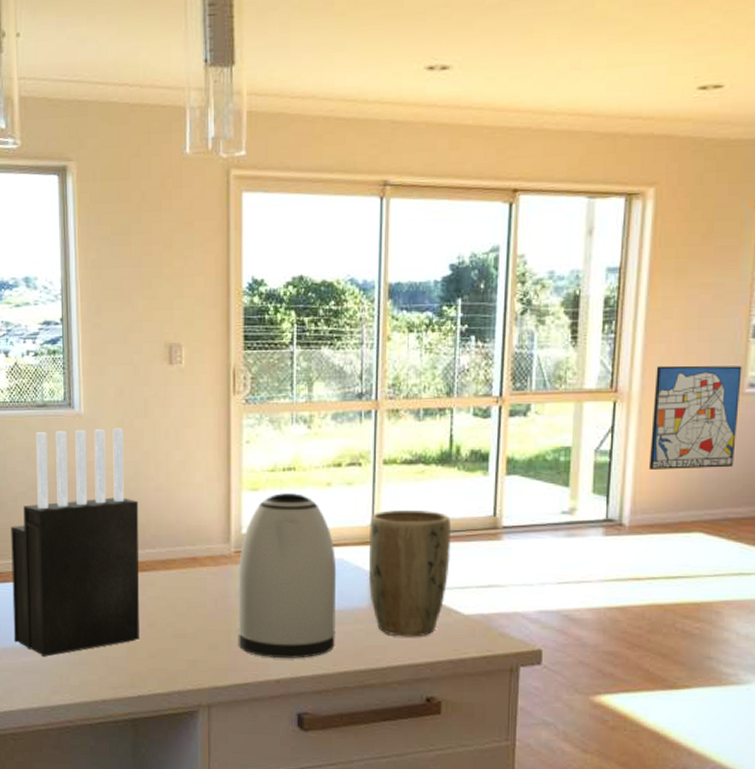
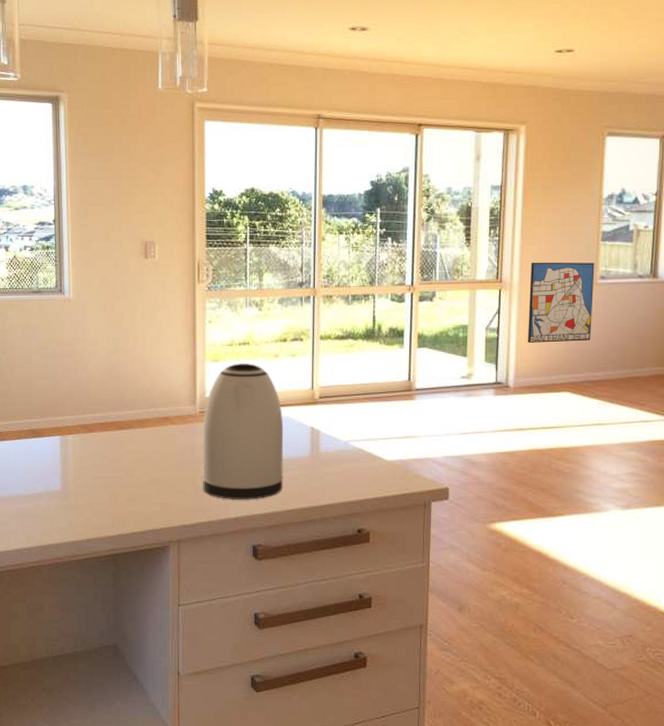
knife block: present [11,428,140,657] -> none [9,310,120,503]
plant pot: present [368,509,451,637] -> none [309,376,375,480]

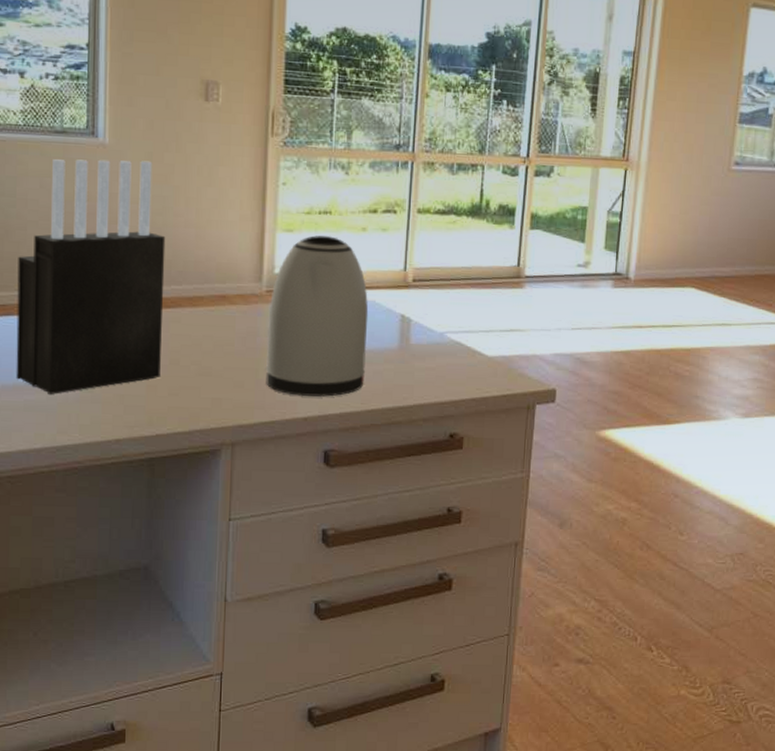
knife block: none [9,310,120,503] -> present [16,159,166,394]
wall art: present [527,262,595,343] -> none [652,141,730,233]

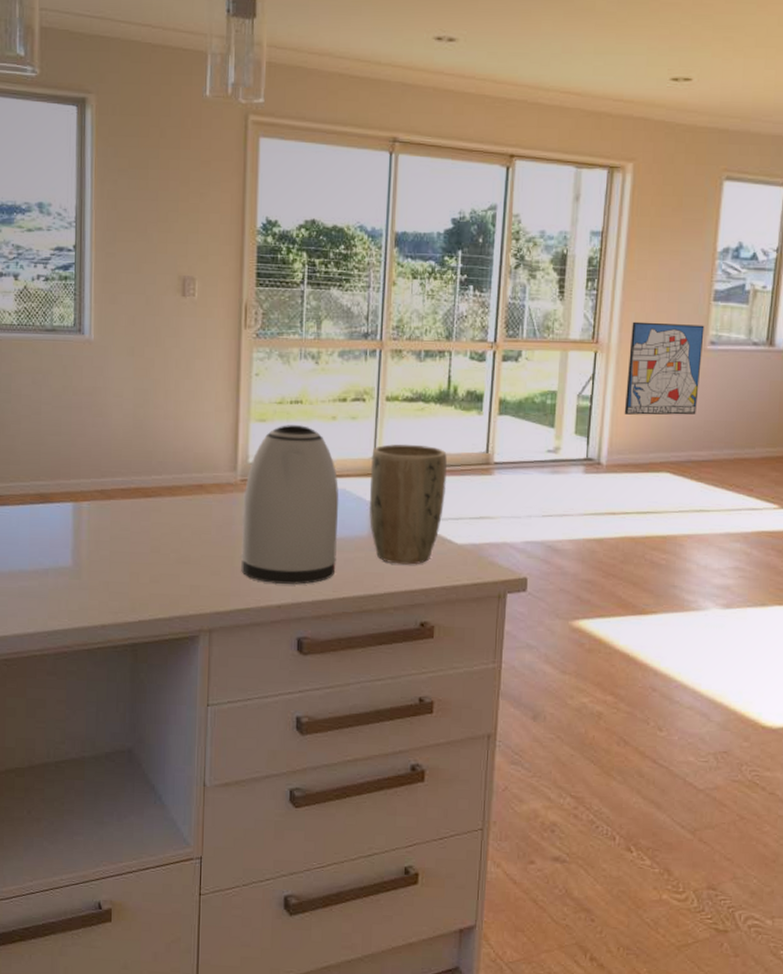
knife block: present [16,159,166,394] -> none [11,355,147,581]
plant pot: none [399,256,478,377] -> present [370,444,447,565]
wall art: none [652,141,730,233] -> present [624,321,705,415]

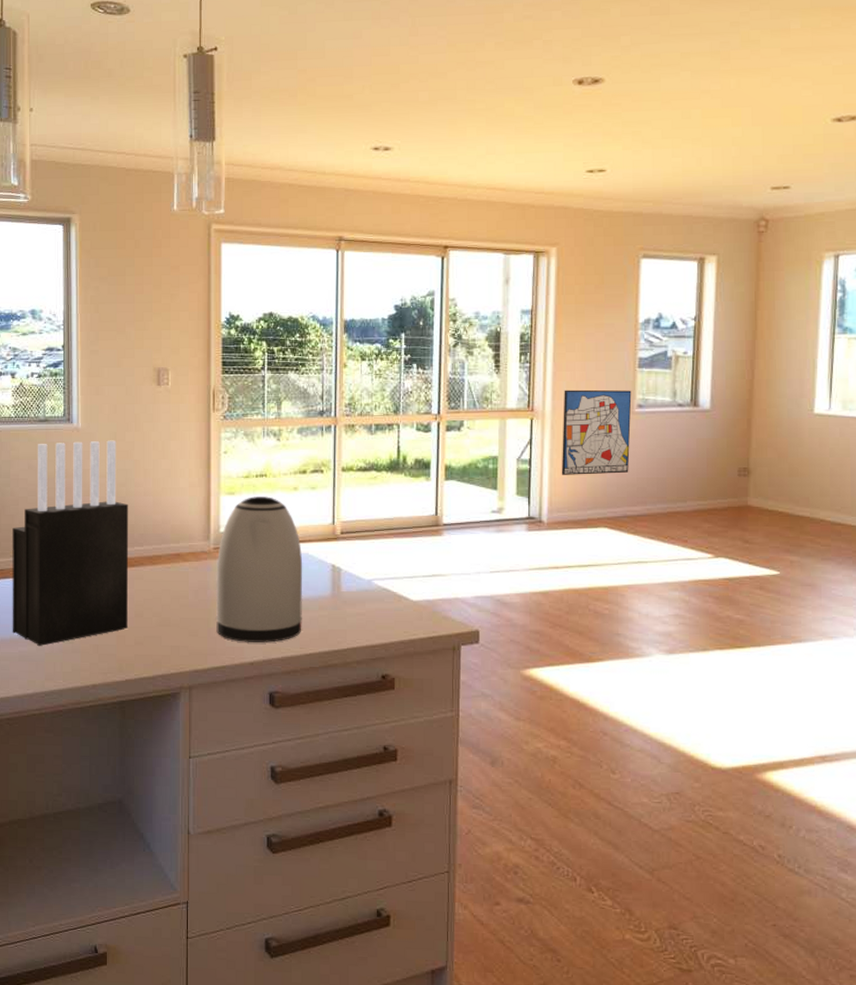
knife block: none [11,355,147,581] -> present [12,440,129,646]
plant pot: present [370,444,447,565] -> none [330,510,400,621]

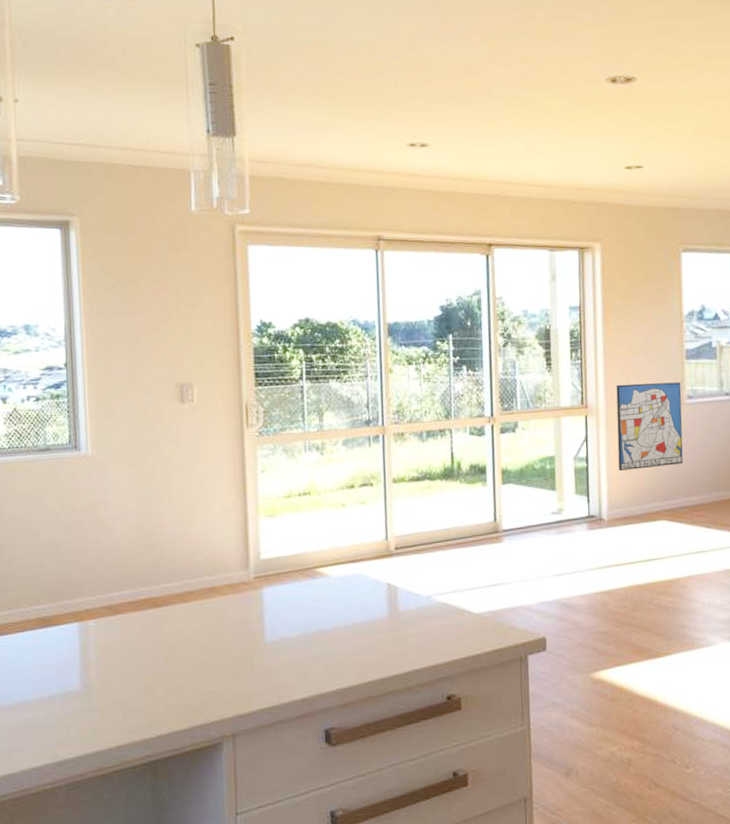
knife block: present [12,440,129,646] -> none [9,466,157,709]
kettle: present [215,497,303,642] -> none [259,516,358,678]

